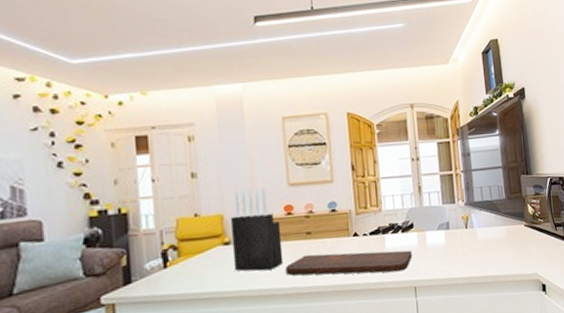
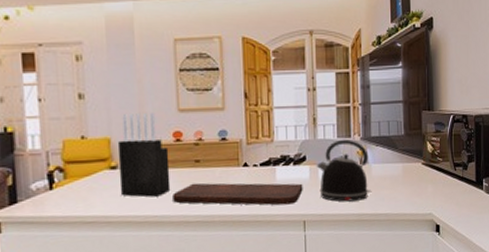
kettle: none [423,205,479,267] -> present [316,138,372,202]

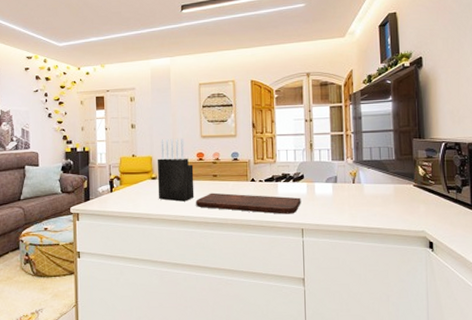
kettle: present [316,138,372,202] -> none [313,161,364,215]

